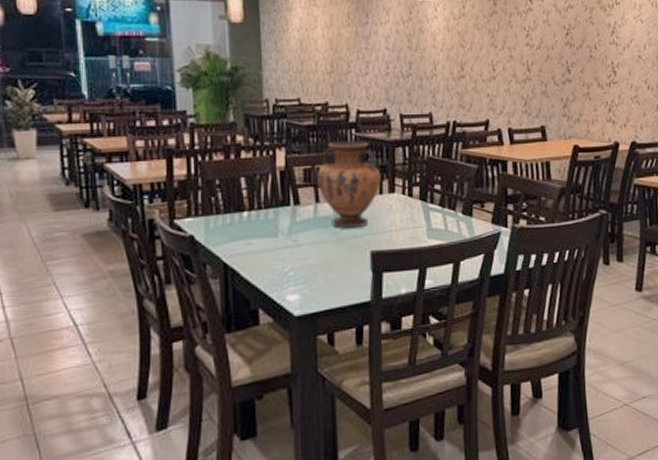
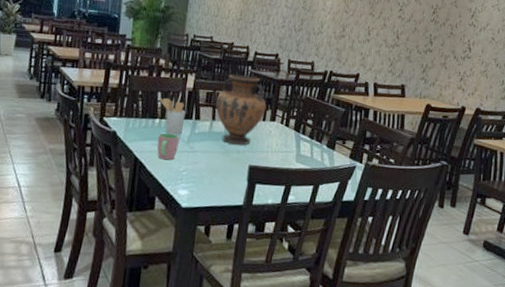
utensil holder: none [243,183,281,229] -> present [159,98,186,135]
cup: none [249,227,278,262] -> present [157,133,179,160]

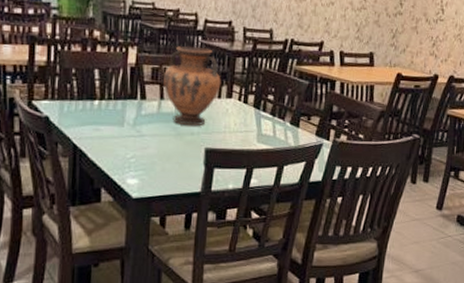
cup: present [157,133,179,160] -> none [98,116,124,147]
utensil holder: present [159,98,186,135] -> none [96,75,129,118]

